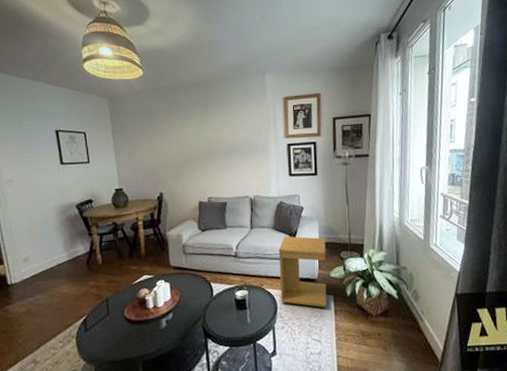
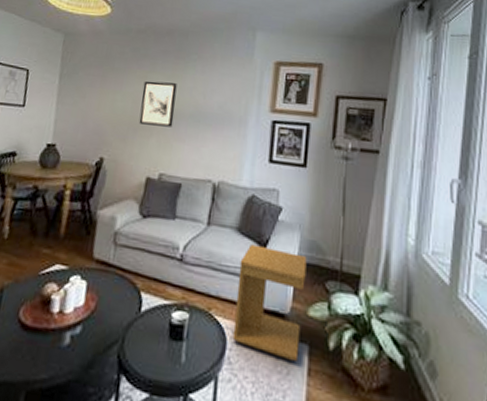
wall art: none [182,126,212,162] -> present [138,80,177,127]

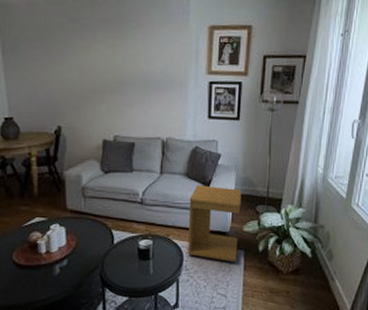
wall art: present [138,80,177,127] -> none [87,51,121,94]

